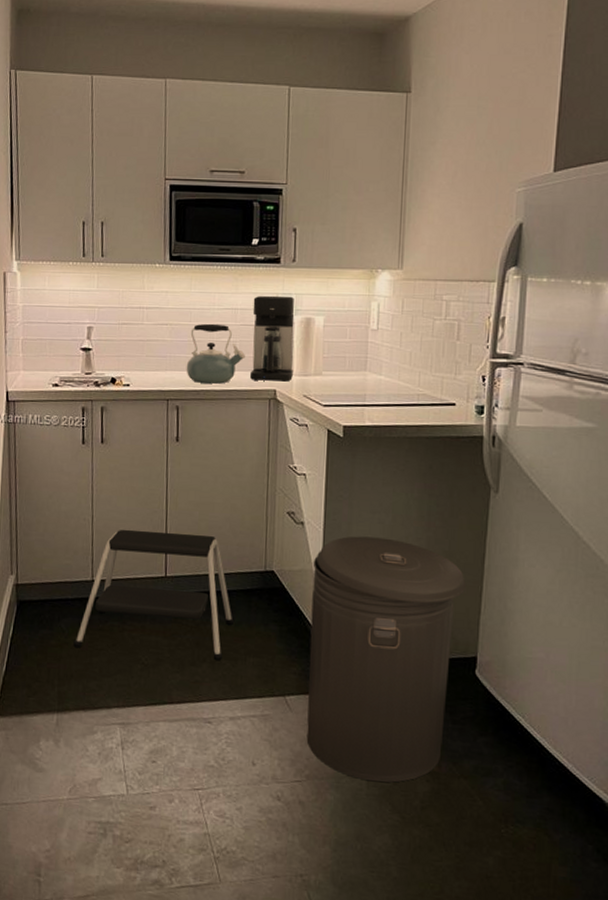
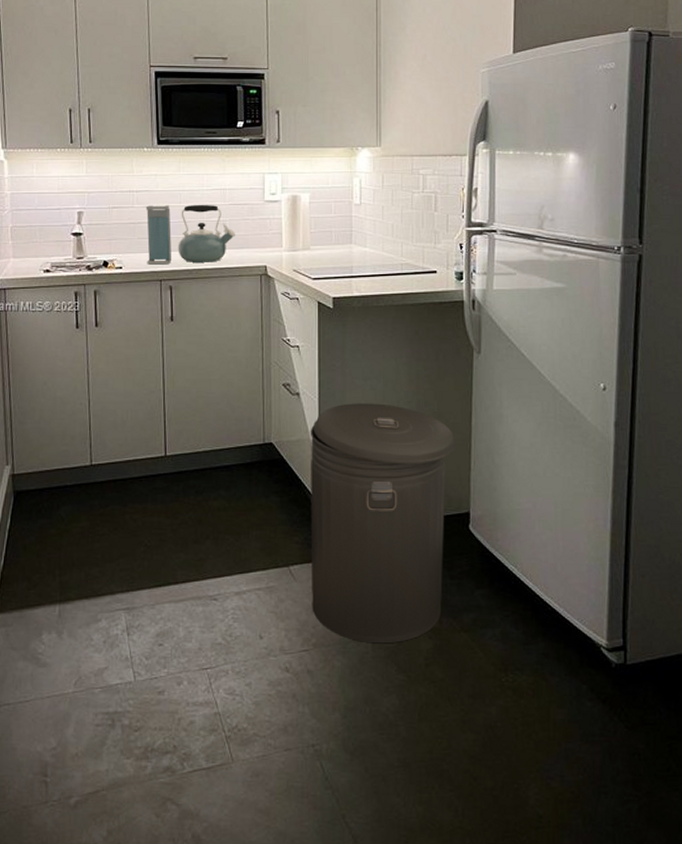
step stool: present [73,529,234,661] -> none [73,411,235,537]
soap dispenser: none [154,323,180,384] -> present [145,205,172,265]
coffee maker: present [250,295,295,382] -> none [241,175,282,257]

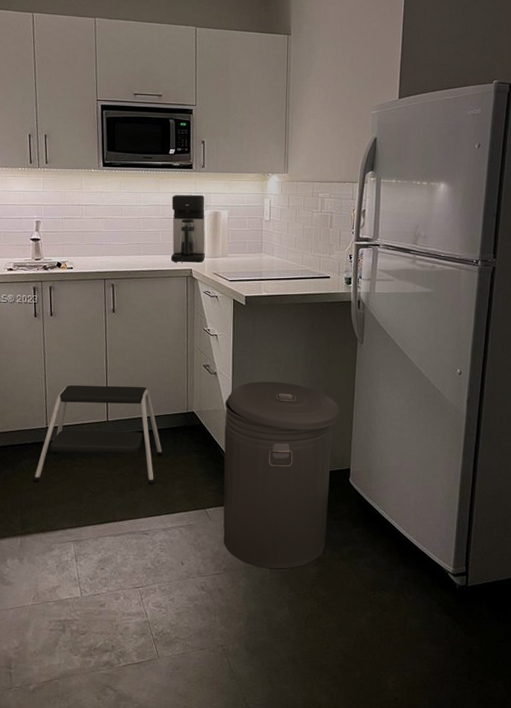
step stool: none [73,411,235,537] -> present [32,384,163,485]
soap dispenser: present [145,205,172,265] -> none [92,217,114,267]
kettle: present [178,204,235,262] -> none [119,217,166,265]
coffee maker: none [241,175,282,257] -> present [171,194,205,263]

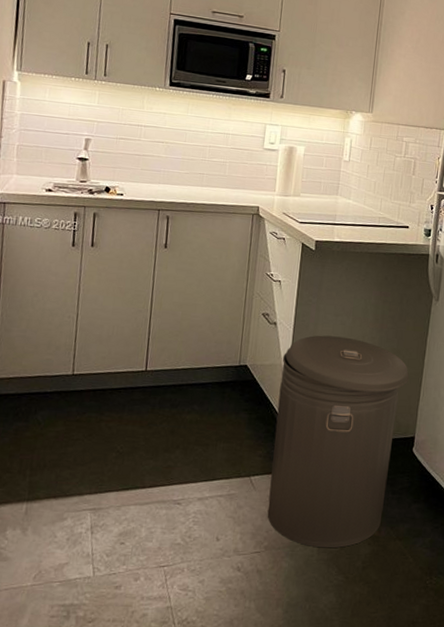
step stool: present [32,384,163,485] -> none [48,326,208,447]
coffee maker: present [171,194,205,263] -> none [237,124,280,200]

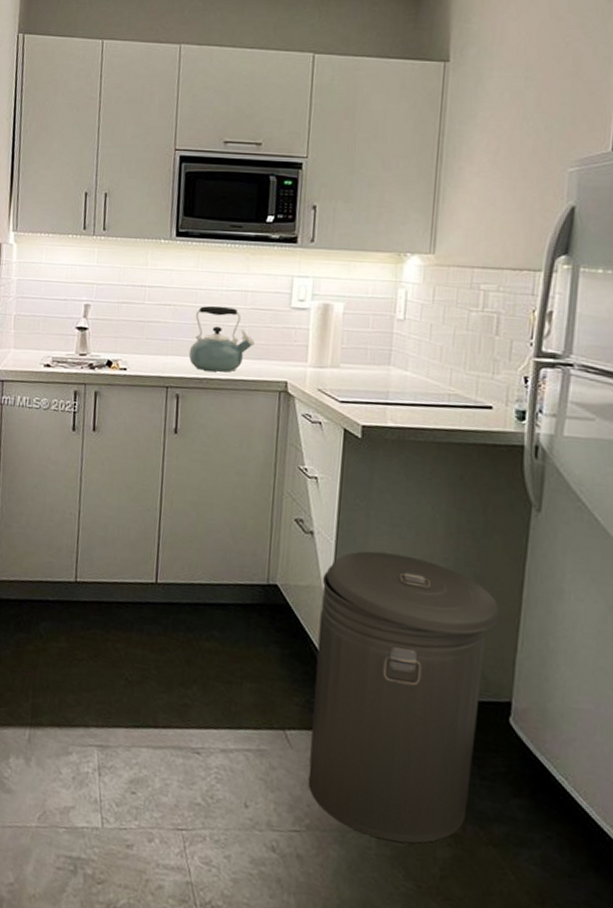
kettle: none [178,144,234,199] -> present [188,305,254,372]

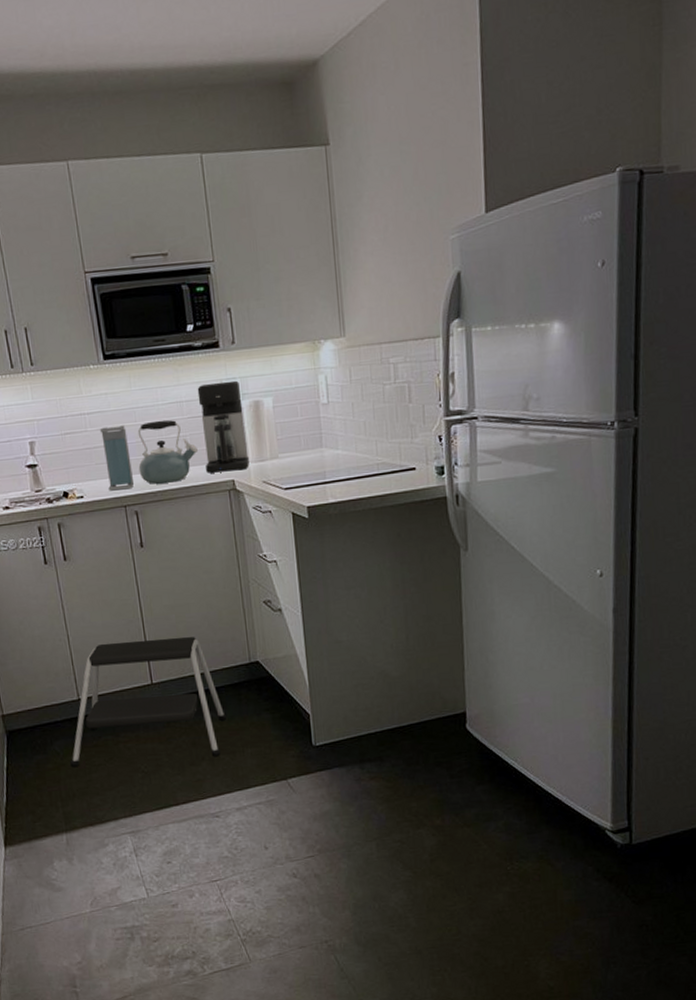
step stool: none [51,527,230,684] -> present [70,637,226,768]
soap dispenser: none [153,303,185,371] -> present [99,425,135,491]
coffee maker: none [259,277,312,373] -> present [197,380,249,473]
can: present [308,551,501,844] -> none [296,611,448,845]

